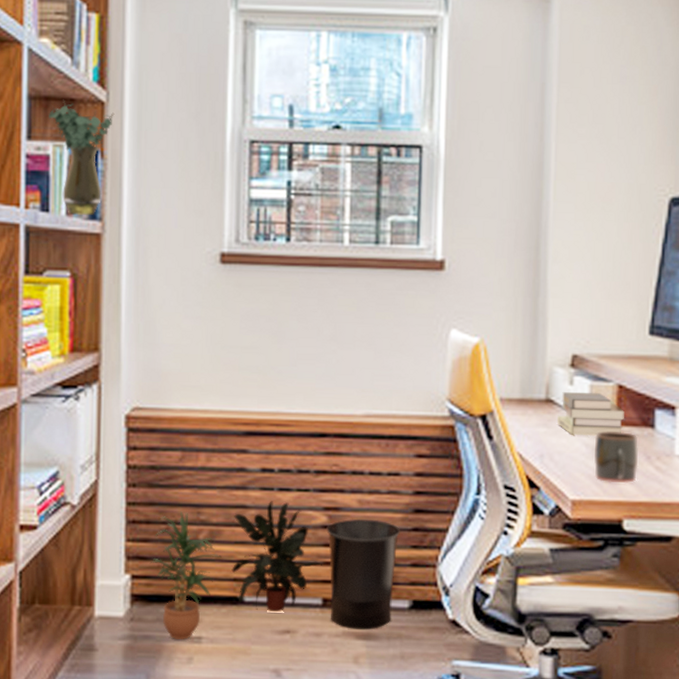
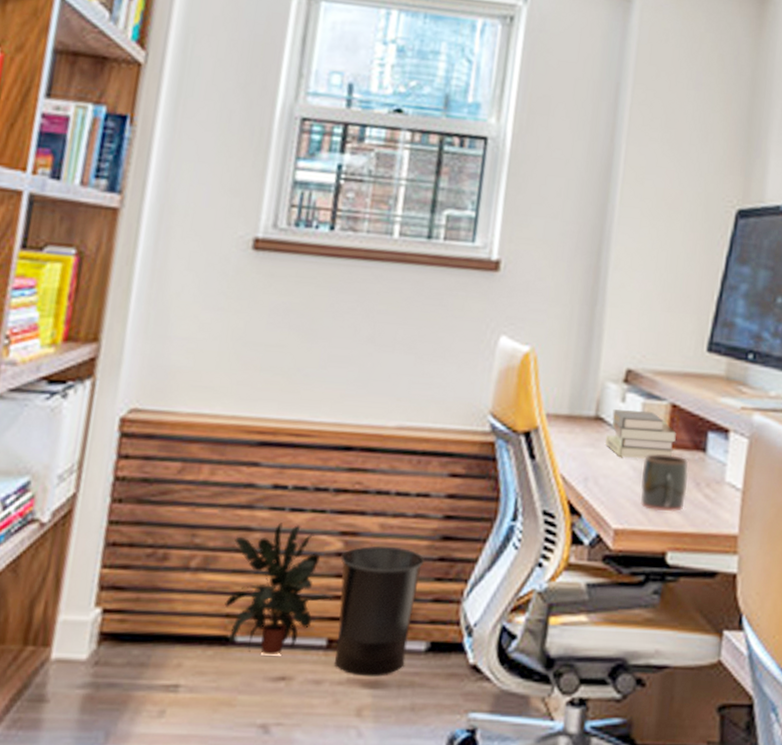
vase: present [49,99,115,215] -> none [74,56,152,187]
potted plant: present [149,511,222,640] -> none [127,532,215,688]

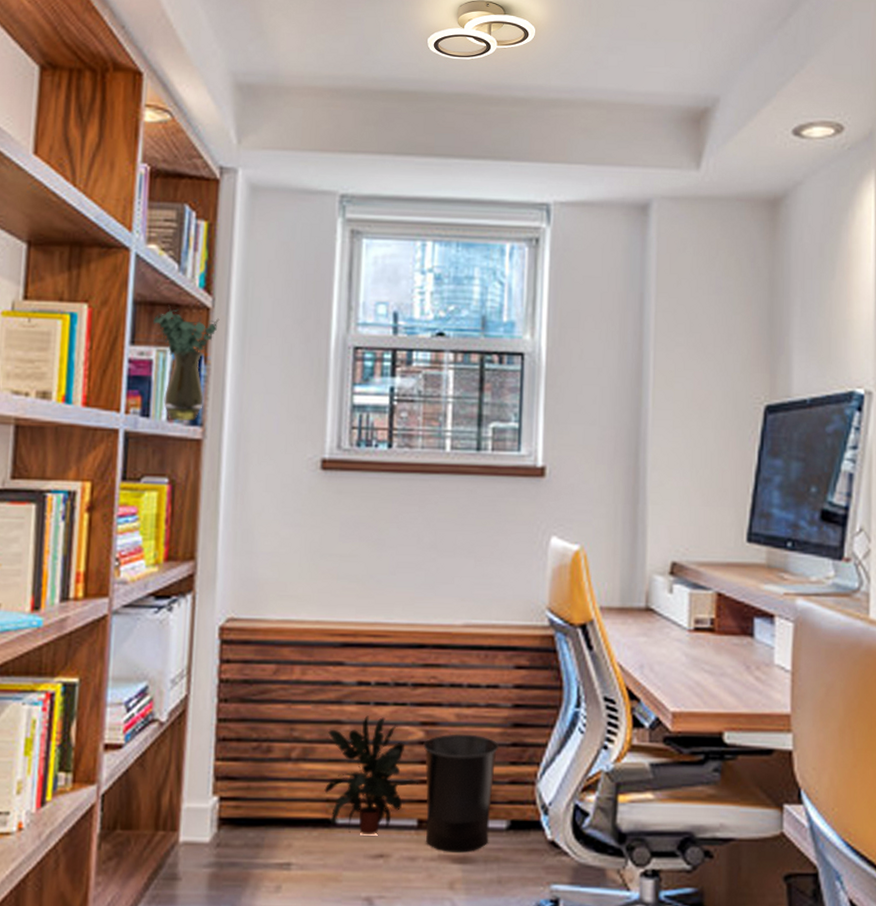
vase: none [74,56,152,187] -> present [153,305,220,421]
books: present [605,409,676,459] -> none [657,600,724,646]
mug: present [640,454,689,512] -> none [693,641,739,695]

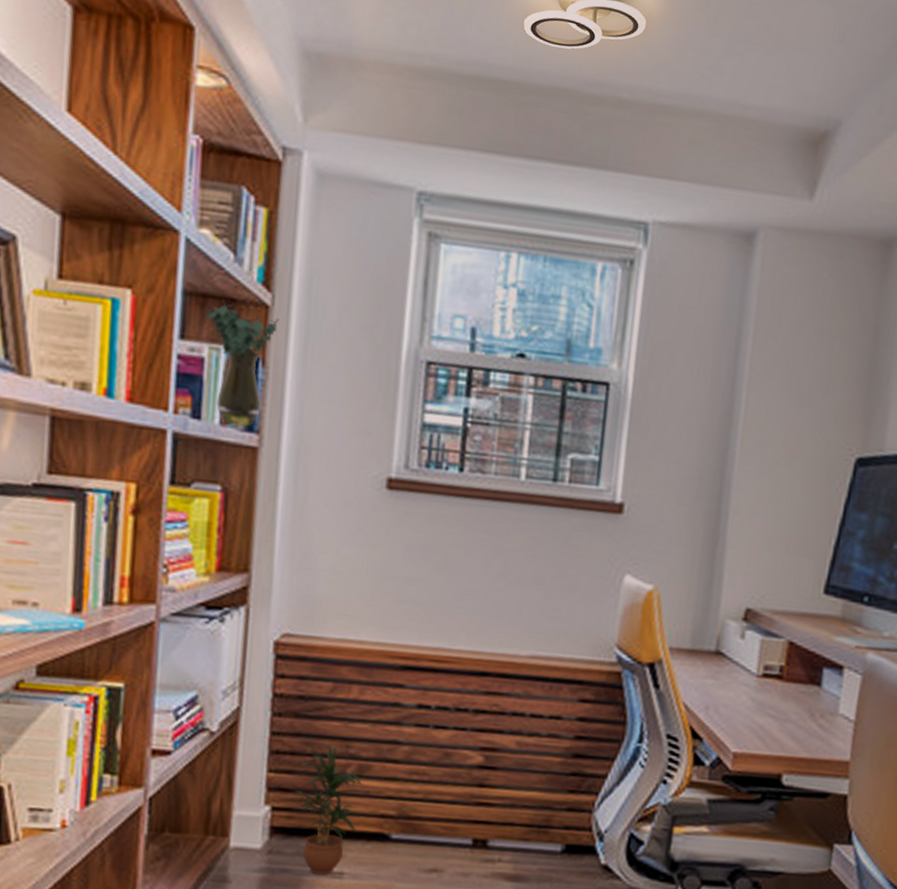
potted plant: none [239,727,314,866] -> present [292,744,370,875]
potted plant: present [324,716,419,836] -> none [379,738,476,851]
waste bin: present [423,733,500,853] -> none [480,760,559,872]

